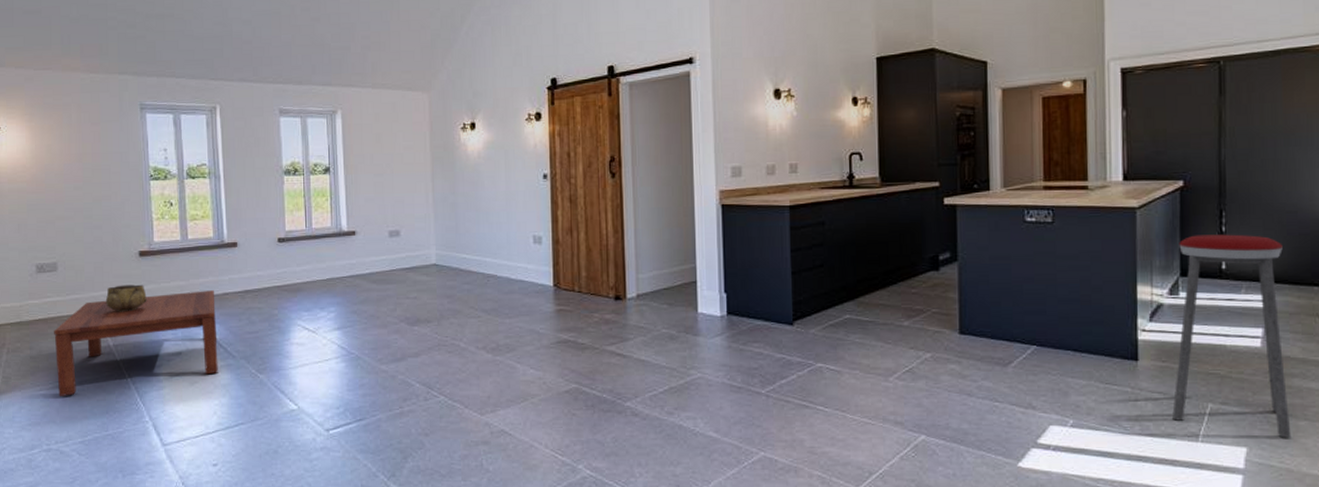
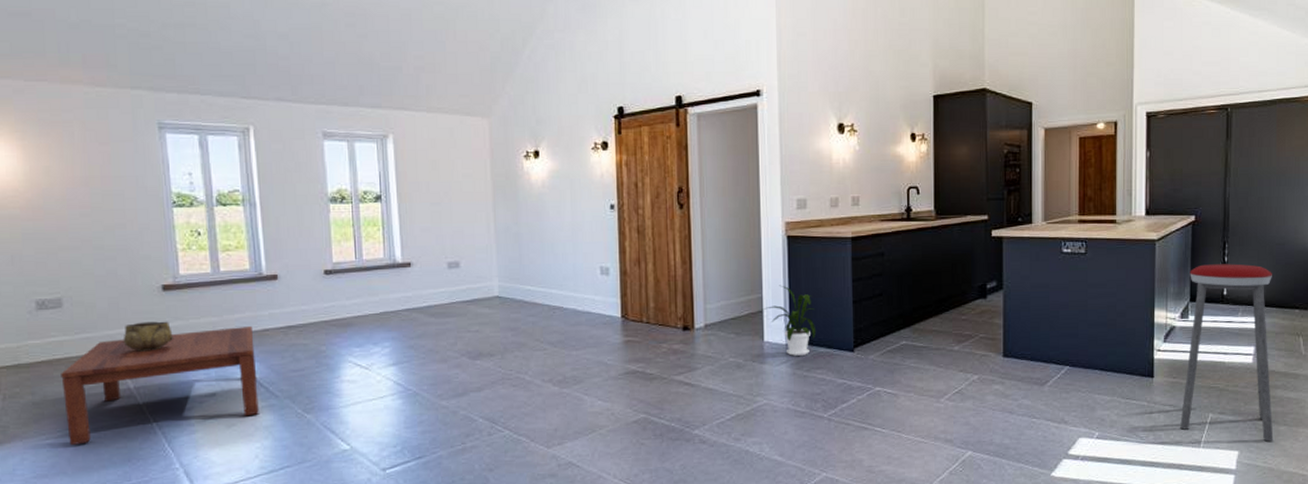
house plant: none [693,255,752,328] -> present [759,285,815,356]

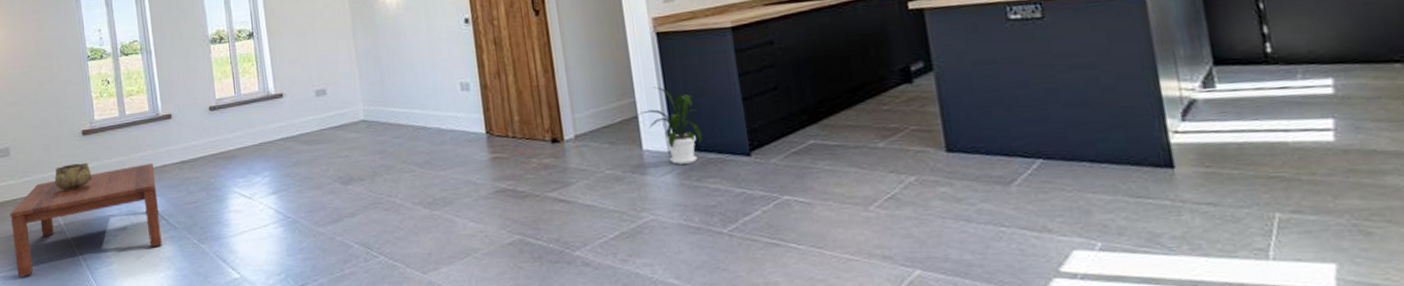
music stool: present [1180,263,1274,442] -> none [1205,9,1396,250]

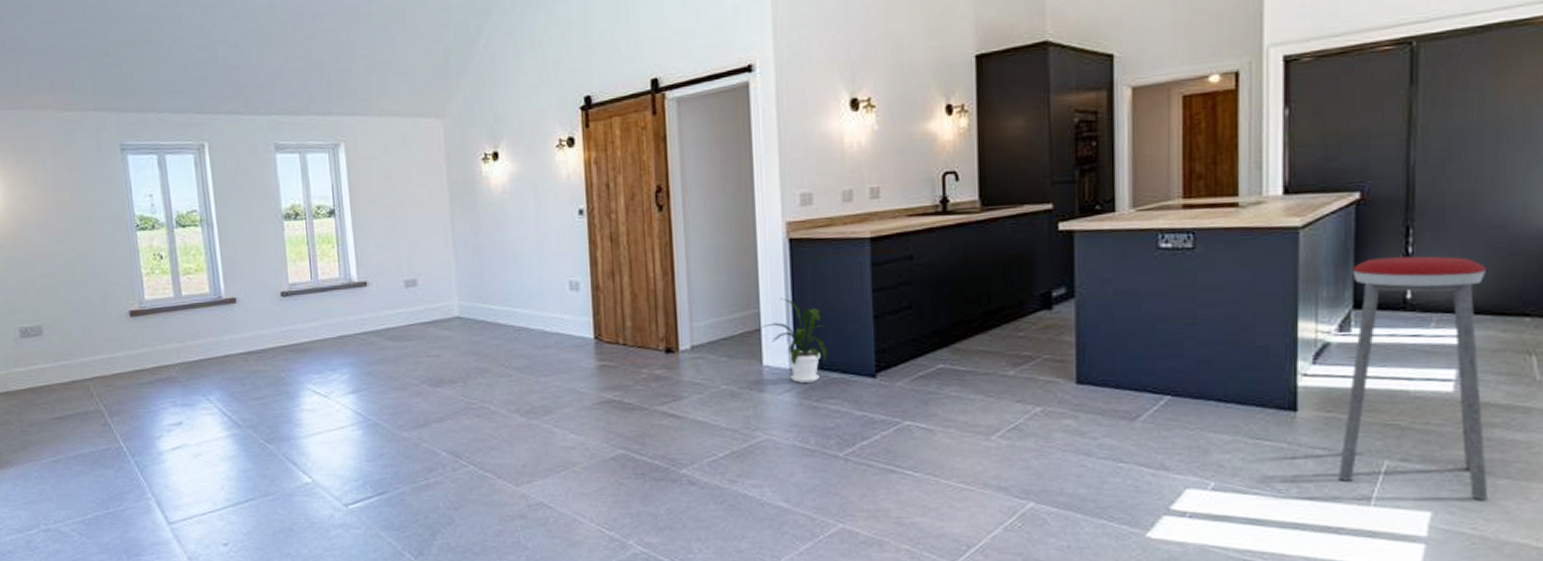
coffee table: present [10,163,162,277] -> none [44,353,223,472]
decorative bowl: present [54,162,92,191] -> none [96,348,141,379]
music stool: none [1205,9,1396,250] -> present [1339,255,1489,500]

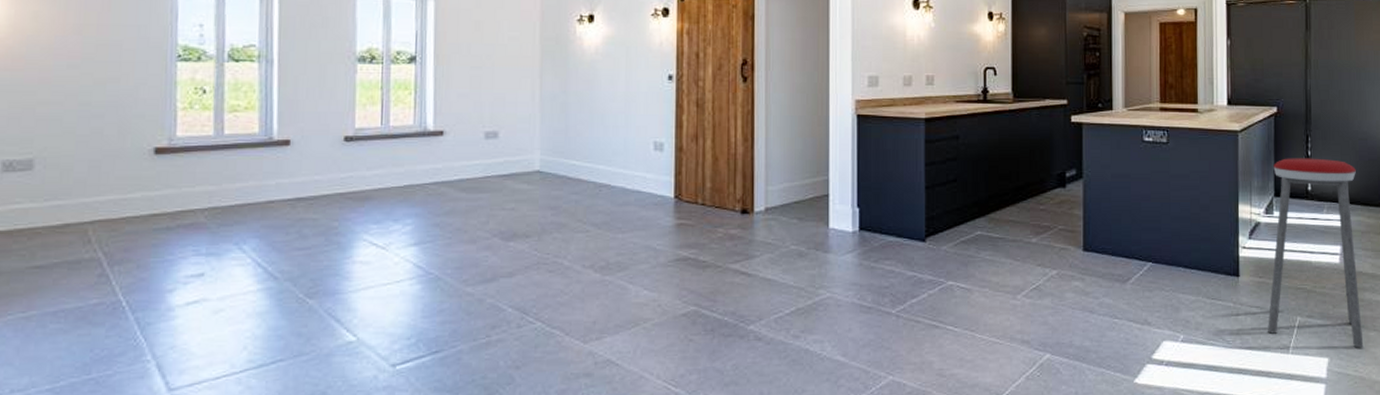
house plant: present [756,298,827,383] -> none [825,167,885,245]

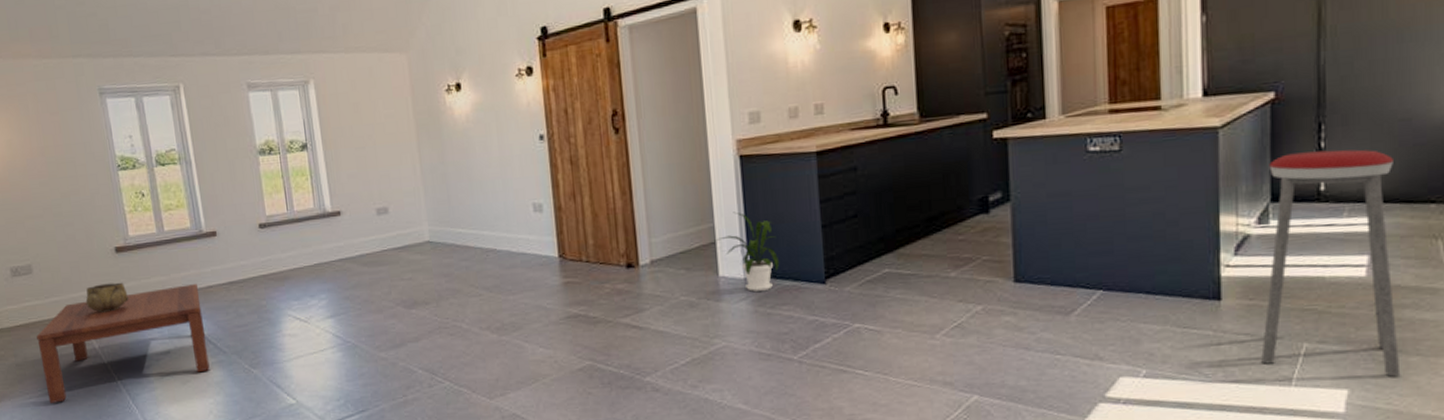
coffee table: none [21,197,256,331] -> present [36,284,210,403]
decorative bowl: none [100,189,161,223] -> present [85,282,129,313]
house plant: none [825,167,885,245] -> present [711,211,779,292]

